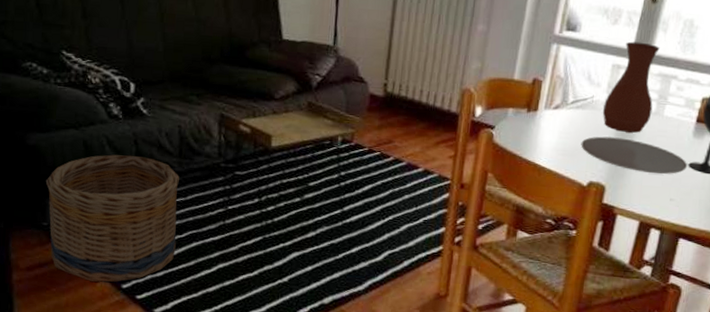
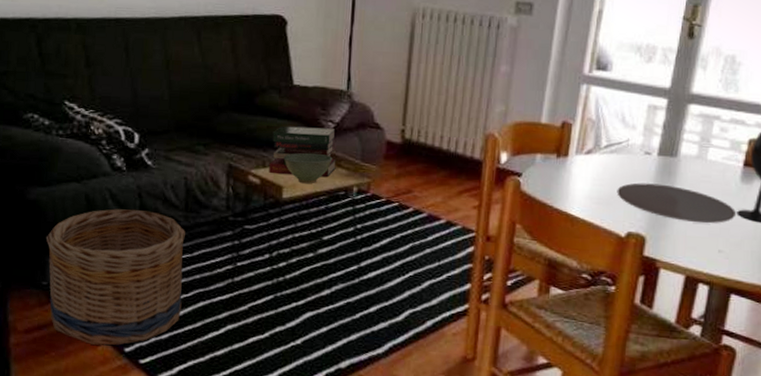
books: none [259,78,323,128] -> present [269,125,337,178]
bowl: none [273,103,319,134] -> present [283,152,333,184]
vase: present [602,41,660,133] -> none [639,80,700,179]

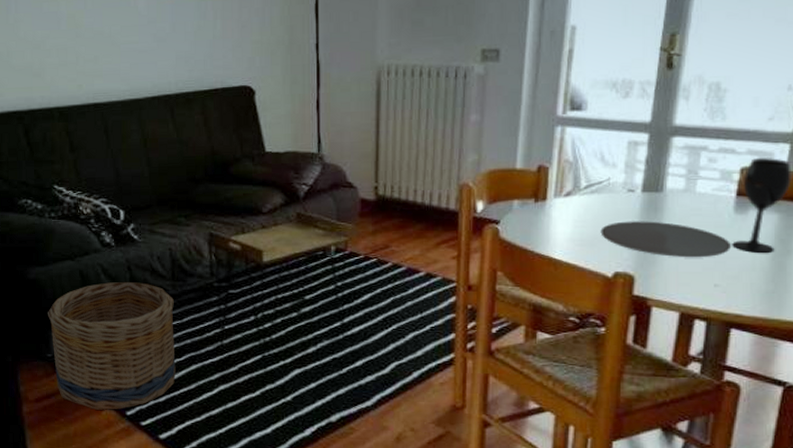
books: present [269,125,337,178] -> none [248,191,313,239]
bowl: present [283,152,333,184] -> none [261,216,309,247]

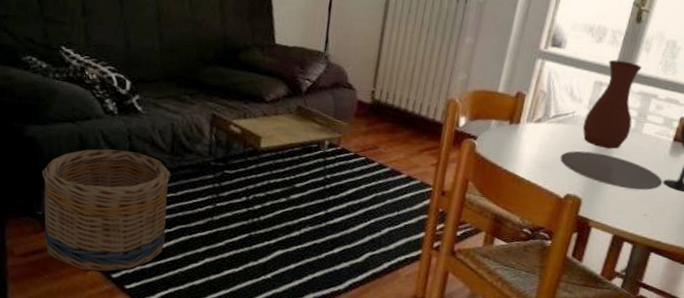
vase: none [622,113,683,214] -> present [582,59,642,149]

